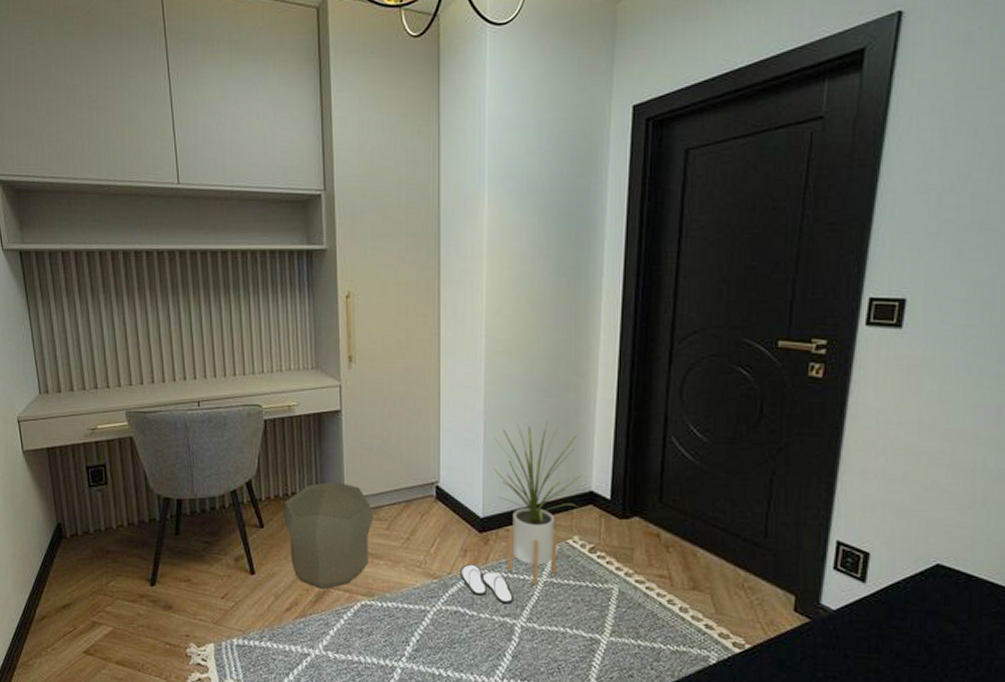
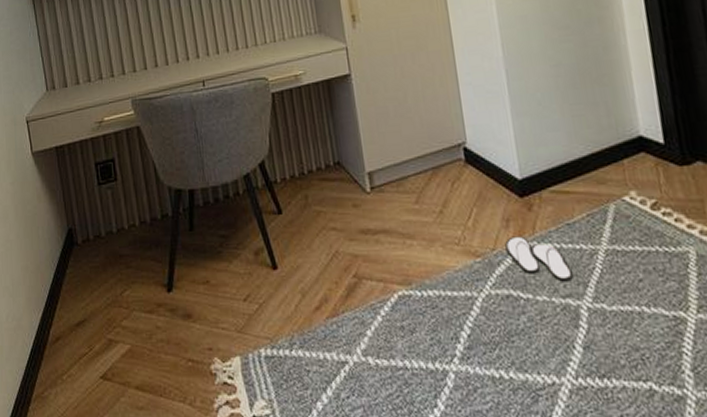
pouf: present [283,481,374,589] -> none [301,153,401,280]
house plant: present [493,421,581,586] -> none [518,61,626,256]

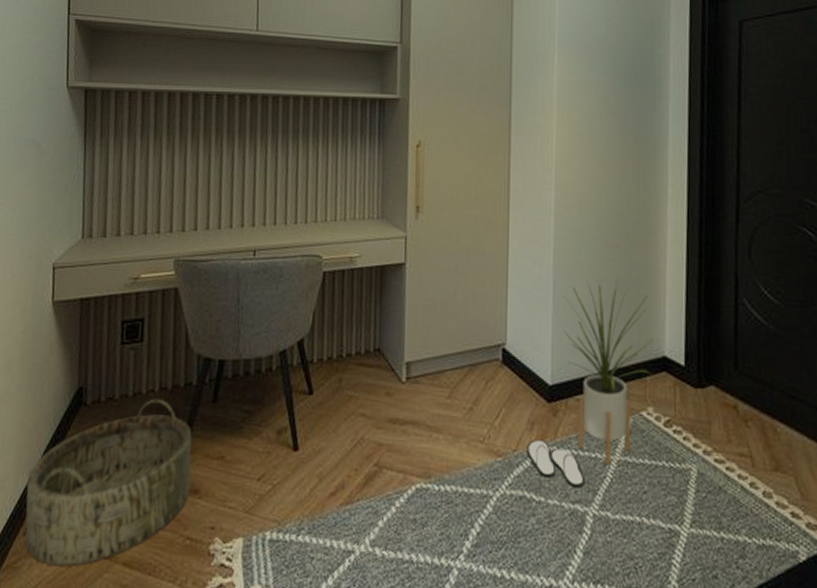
basket: none [40,232,184,394] -> present [25,398,192,566]
house plant: none [518,61,626,256] -> present [563,279,654,466]

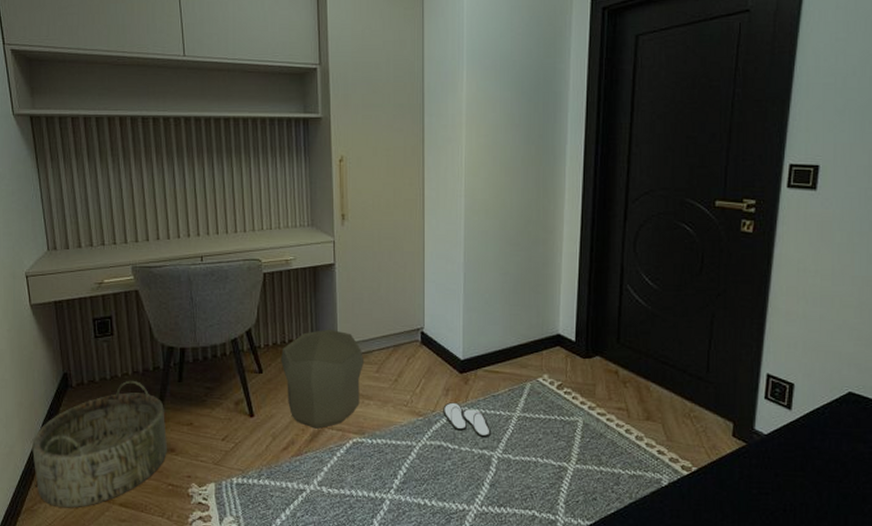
pouf: none [335,341,435,469] -> present [280,329,365,429]
house plant: present [563,279,654,466] -> none [472,272,550,420]

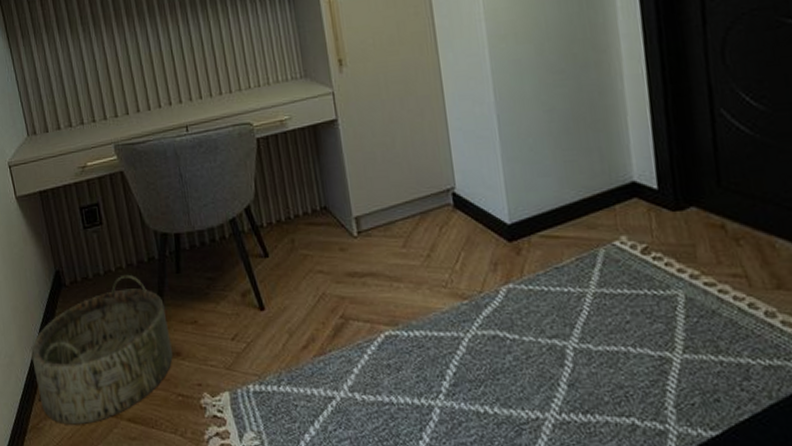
pouf: present [280,329,365,429] -> none [287,198,388,321]
slippers: present [443,402,490,438] -> none [492,279,560,324]

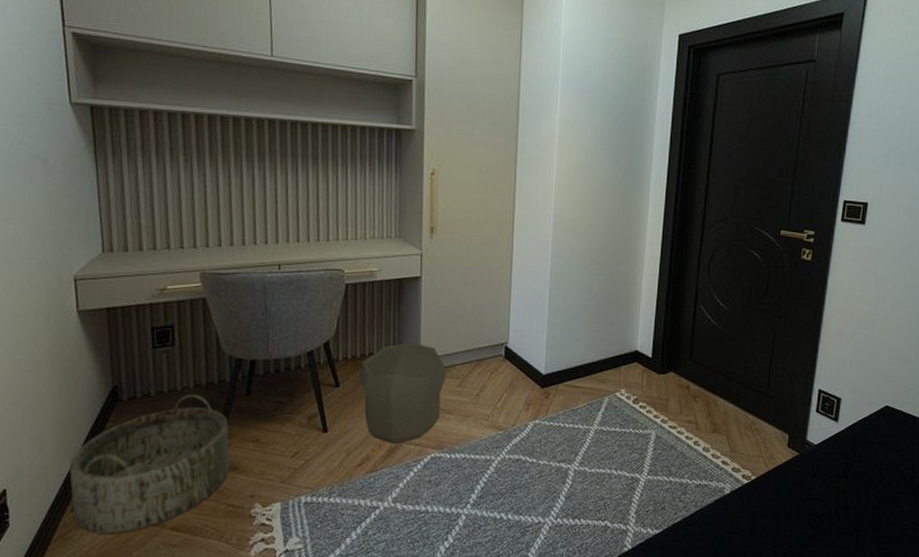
pouf: none [287,198,388,321] -> present [359,342,447,444]

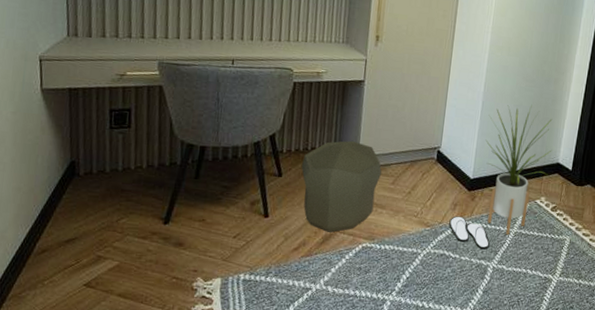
basket: present [69,394,230,534] -> none [26,173,177,296]
slippers: none [523,416,569,451] -> present [449,216,490,250]
house plant: none [556,290,629,434] -> present [485,105,553,235]

